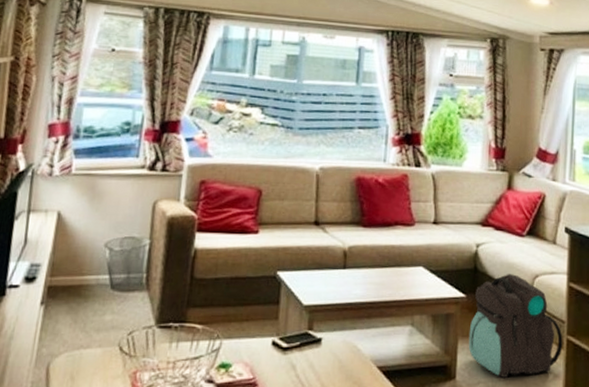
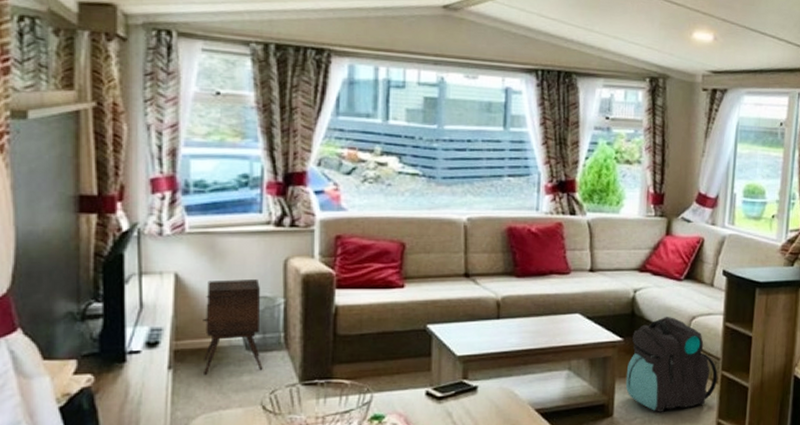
side table: none [71,219,130,313] -> present [203,278,263,376]

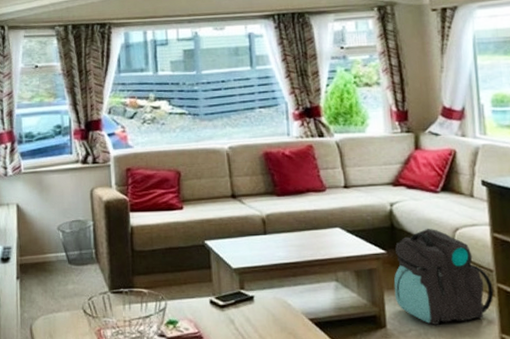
side table: present [203,278,263,376] -> none [37,206,82,285]

